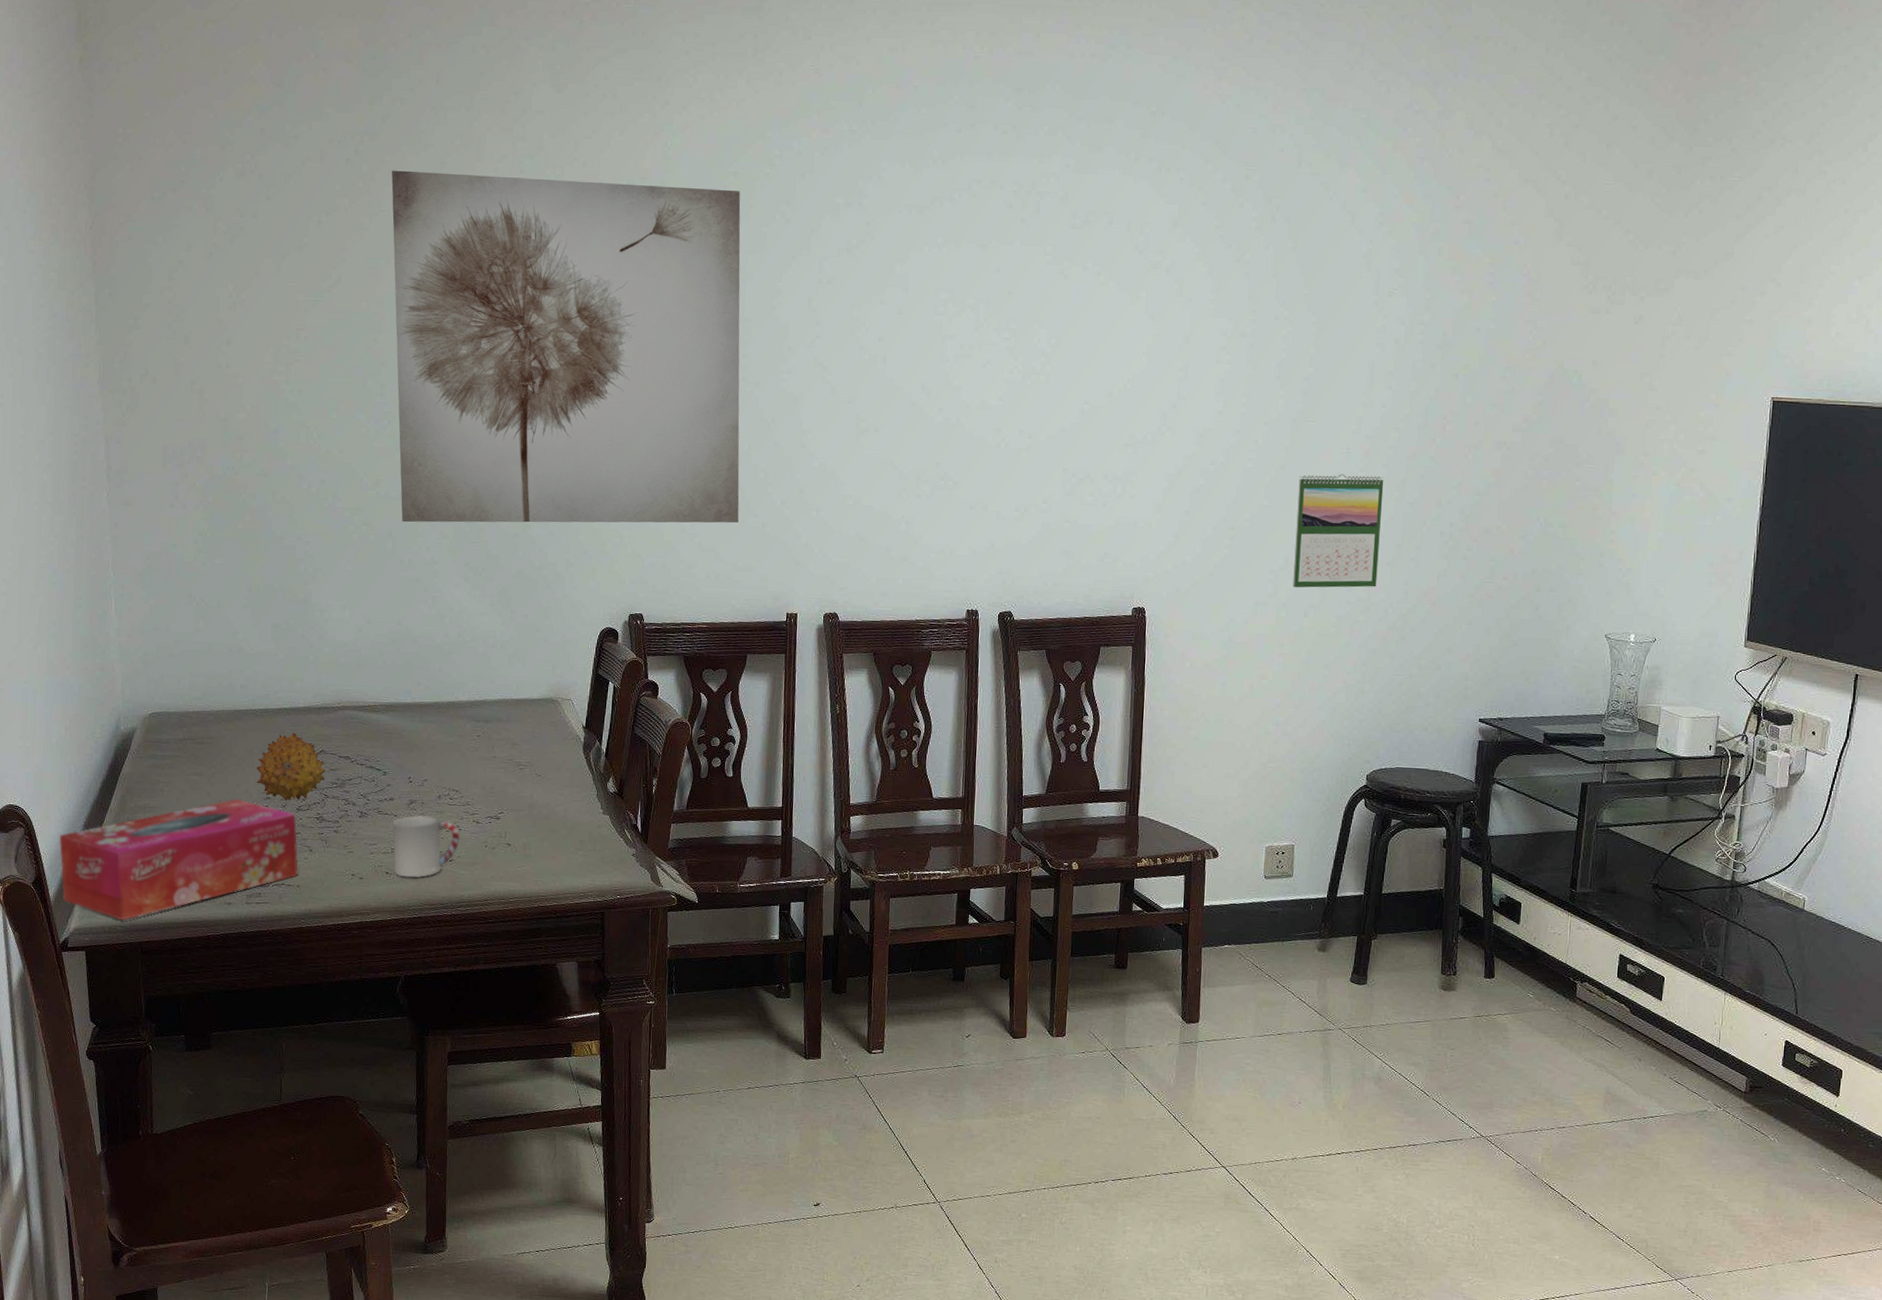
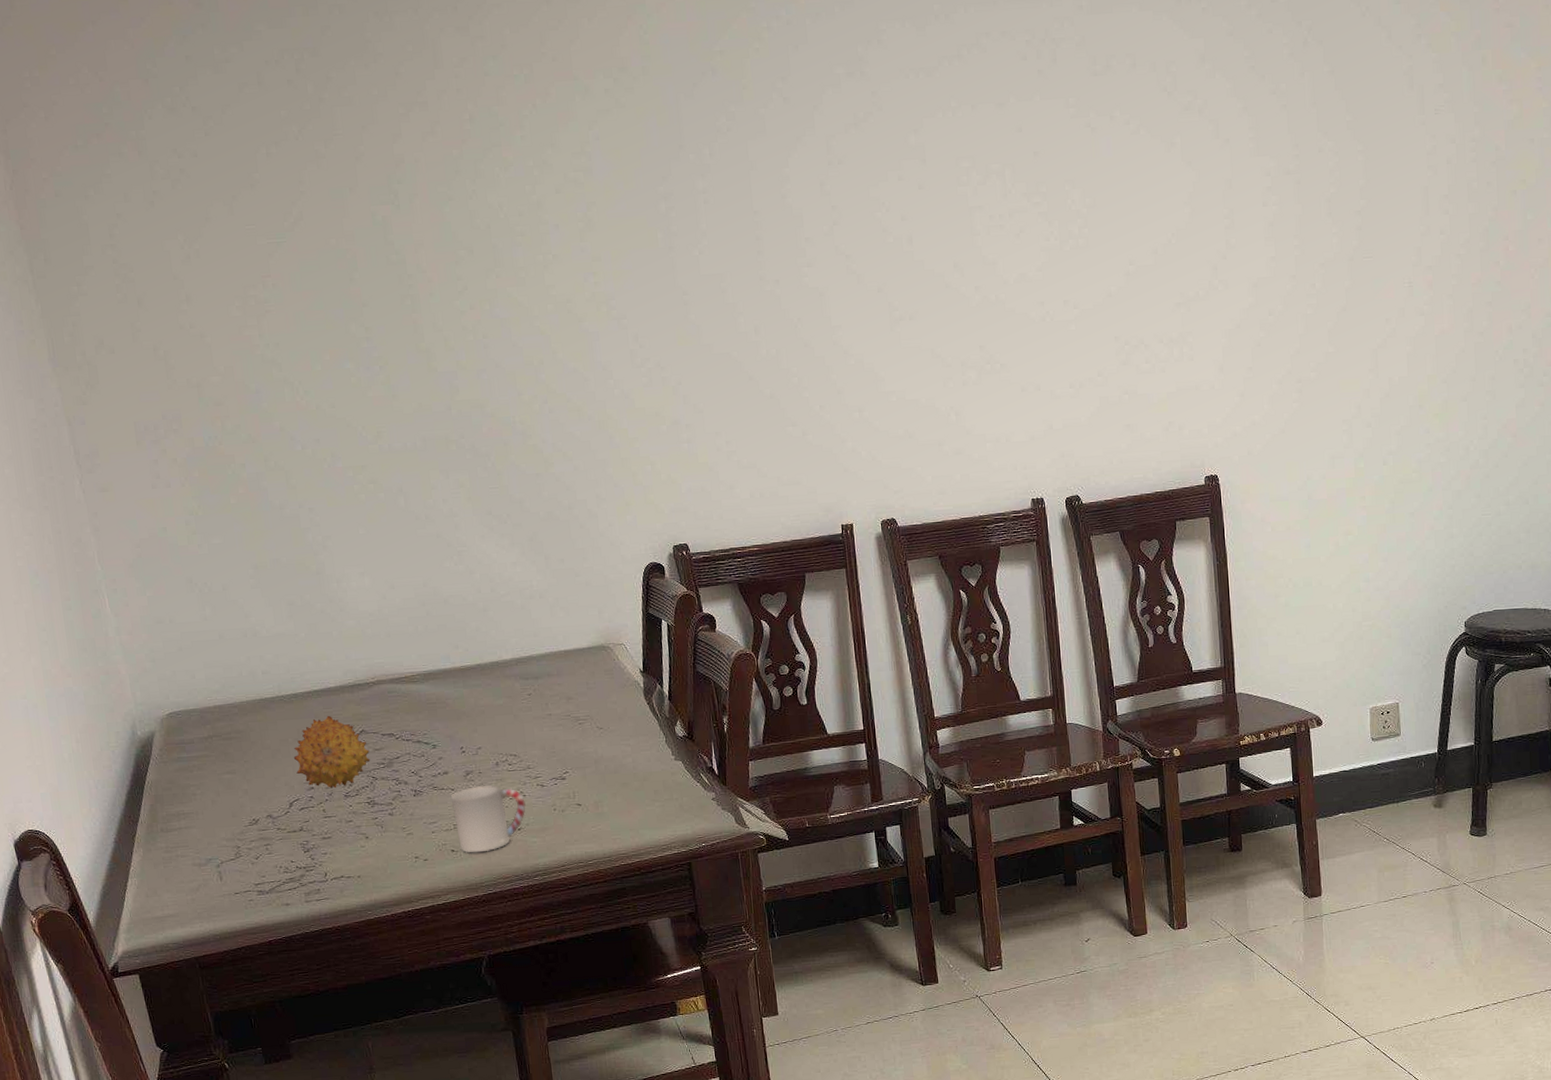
tissue box: present [59,799,298,921] -> none [89,793,357,937]
wall art: present [391,170,741,523] -> none [341,71,777,475]
calendar: present [1293,474,1384,588] -> none [1362,308,1455,436]

